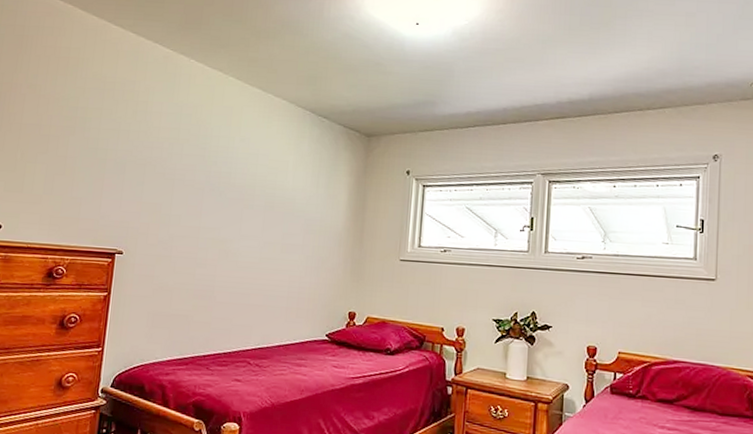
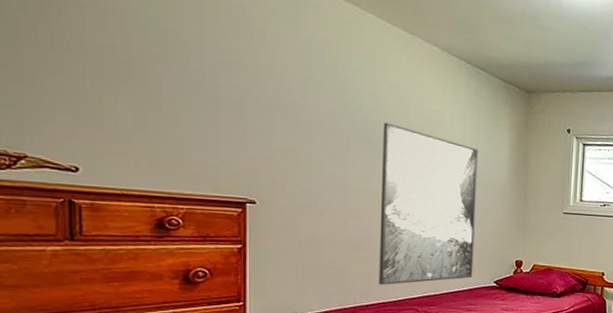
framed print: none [217,174,318,335] -> present [379,122,479,285]

